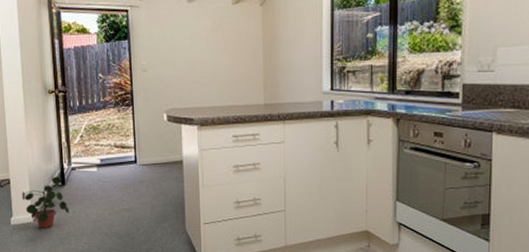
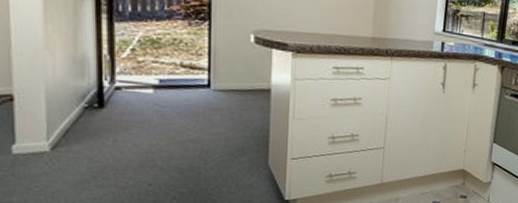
potted plant: present [22,176,70,229] -> none [33,96,109,160]

